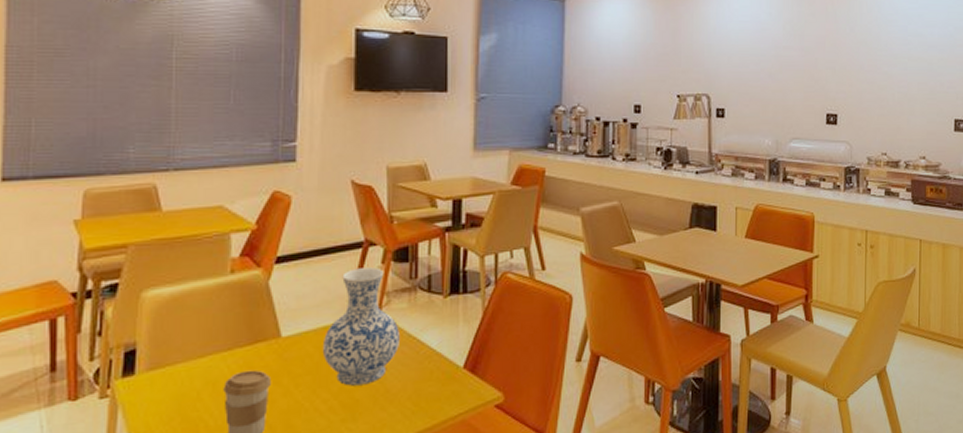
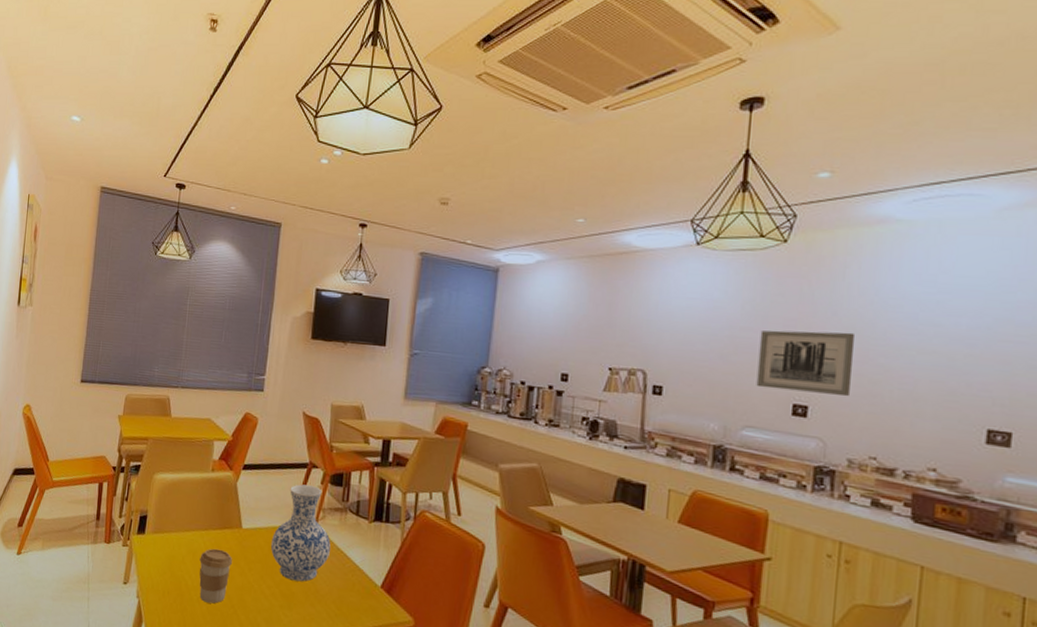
wall art: none [798,46,867,103] -> present [756,330,856,397]

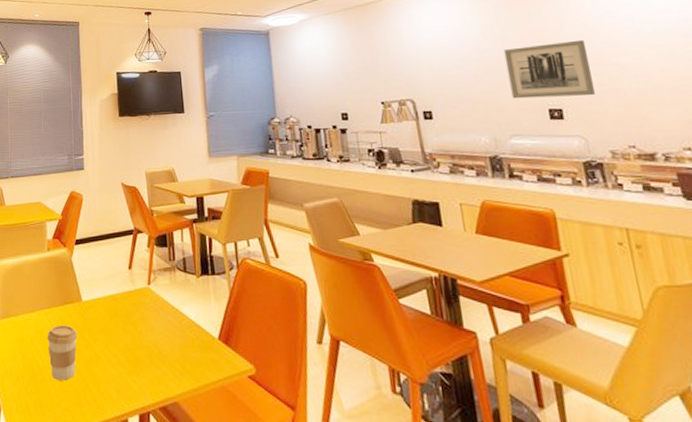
vase: present [270,484,331,582] -> none [110,250,166,346]

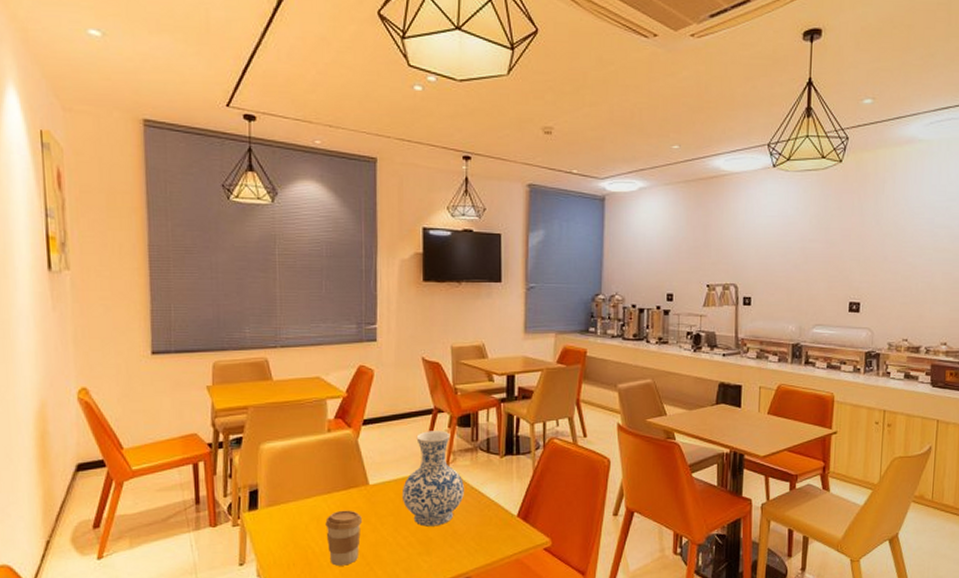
vase: none [110,250,166,346] -> present [401,431,464,527]
wall art: present [503,39,595,99] -> none [822,238,892,292]

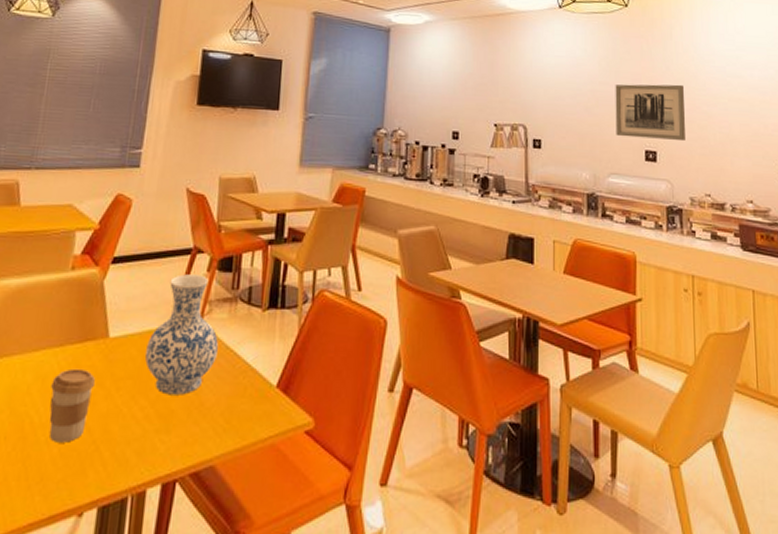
wall art: none [822,238,892,292] -> present [615,84,685,142]

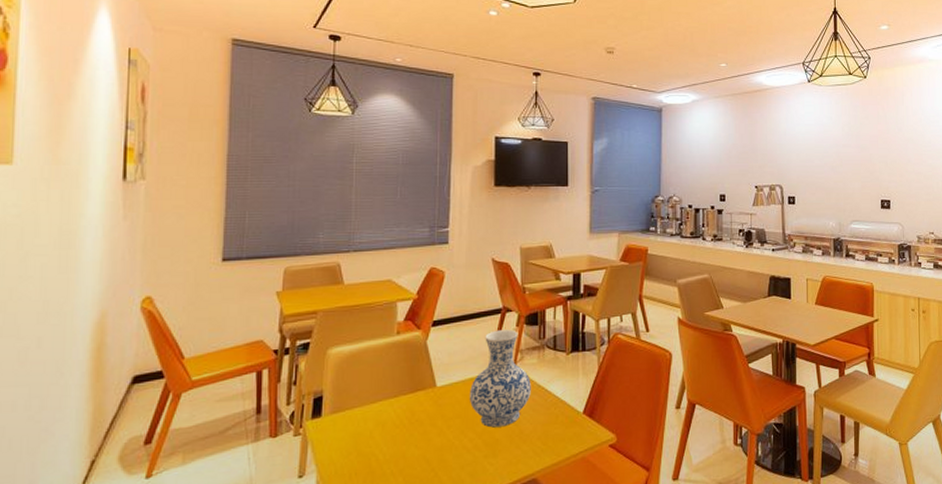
coffee cup: present [49,368,95,443] -> none [391,413,428,474]
wall art: present [615,84,685,142] -> none [856,143,914,191]

